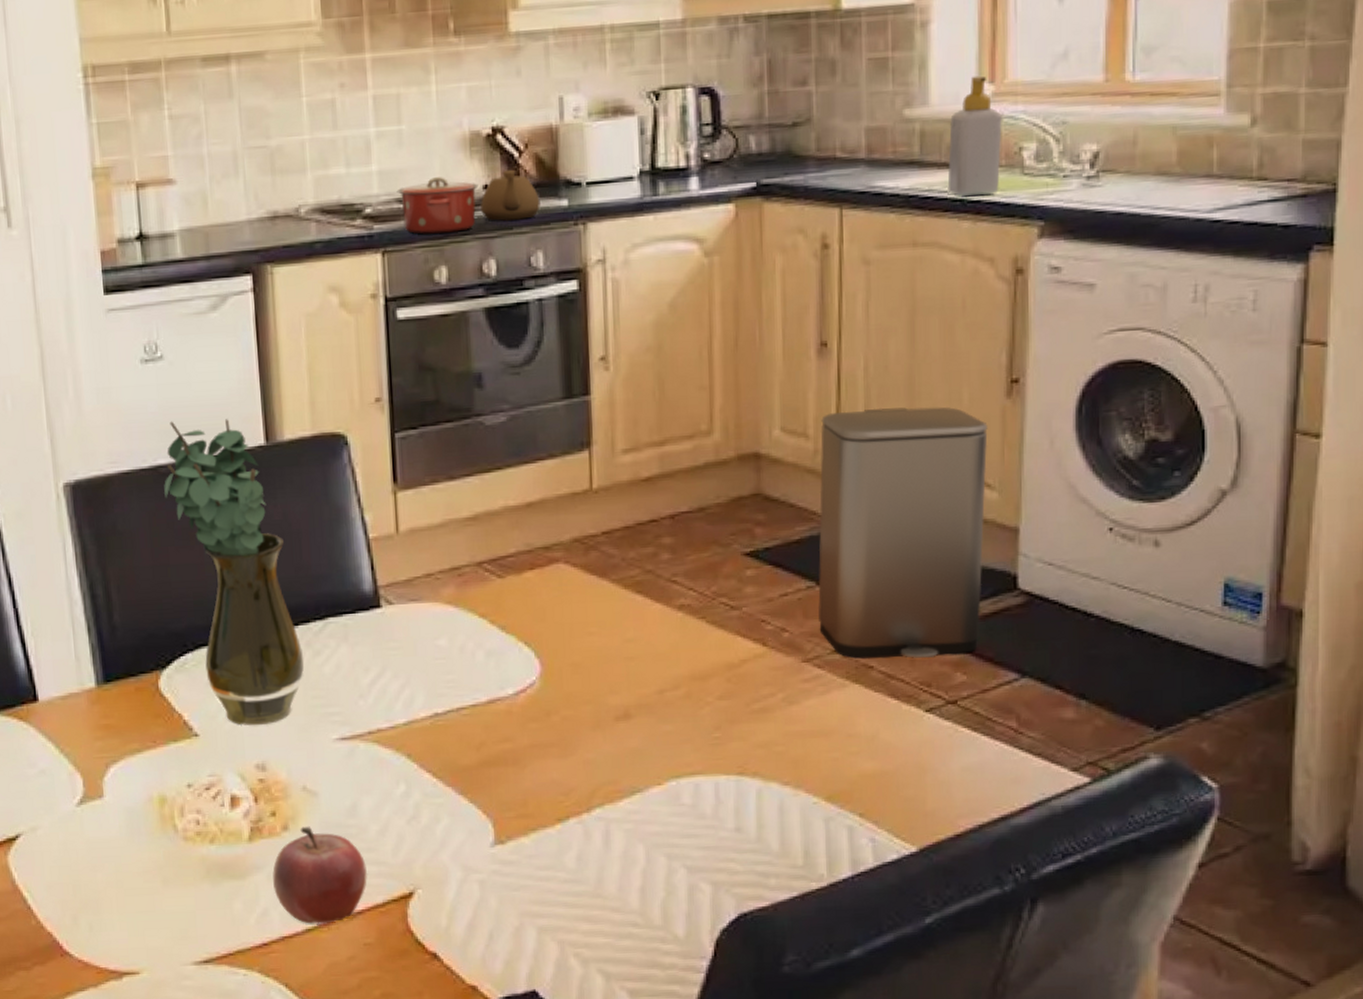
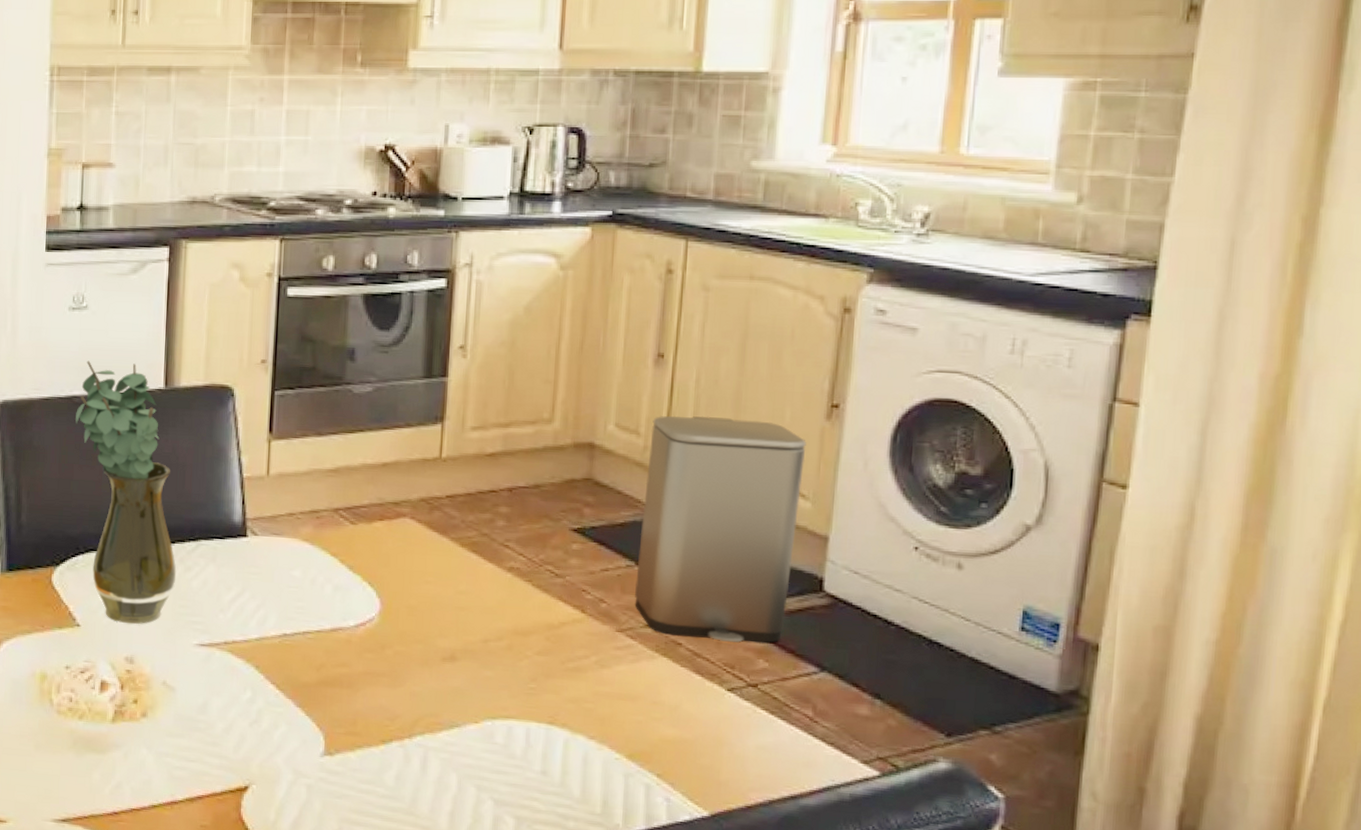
fruit: present [272,826,368,925] -> none [128,716,211,803]
casserole: present [397,177,479,235] -> none [298,182,368,229]
teapot: present [481,169,540,222] -> none [368,181,420,224]
soap bottle: present [947,75,1003,196] -> none [786,138,843,241]

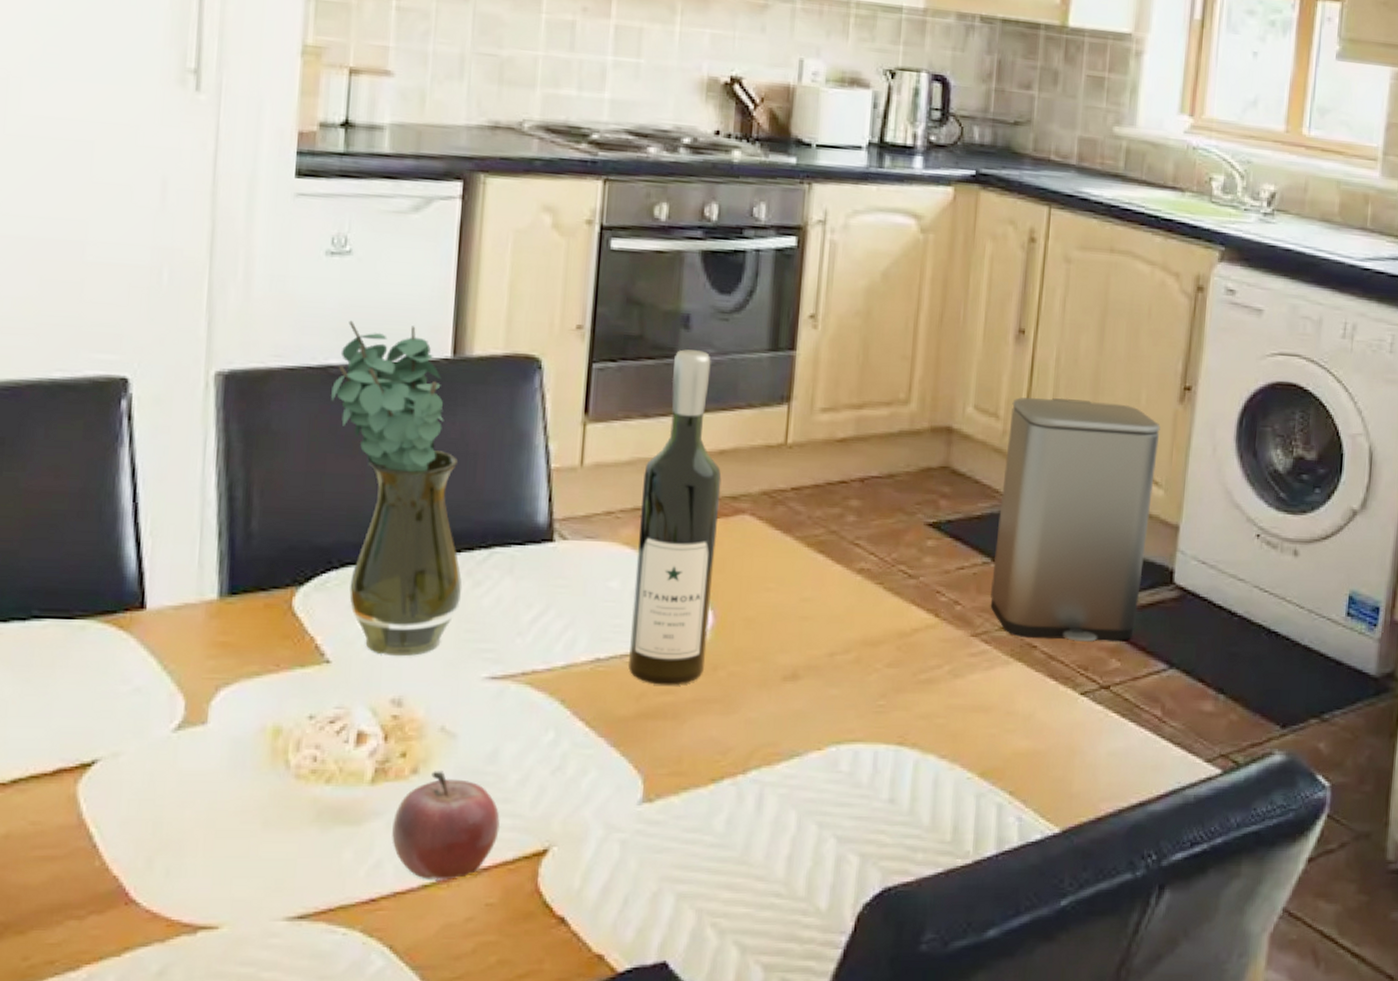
fruit: none [128,716,211,803] -> present [391,771,501,881]
bottle: none [310,378,385,660] -> present [628,349,722,685]

